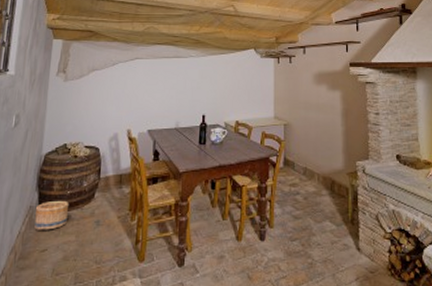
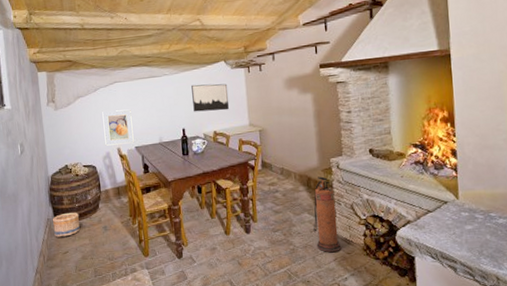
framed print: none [114,88,149,126] -> present [102,109,134,146]
wall art: none [217,69,255,100] -> present [191,83,229,112]
fire extinguisher: none [335,180,365,269] -> present [313,176,342,252]

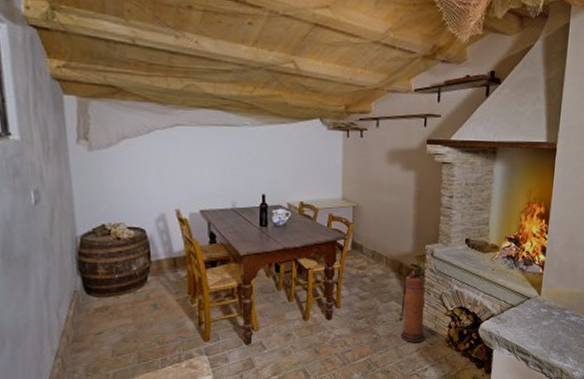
basket: present [52,212,80,237] -> none [80,284,120,314]
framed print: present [102,109,134,146] -> none [157,161,199,206]
wall art: present [191,83,229,112] -> none [277,142,322,179]

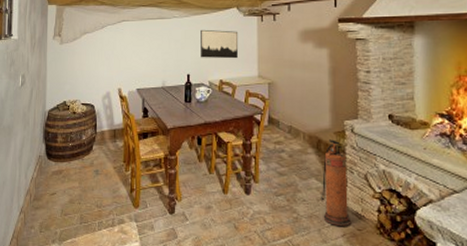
wall art: none [277,142,322,179] -> present [201,29,239,59]

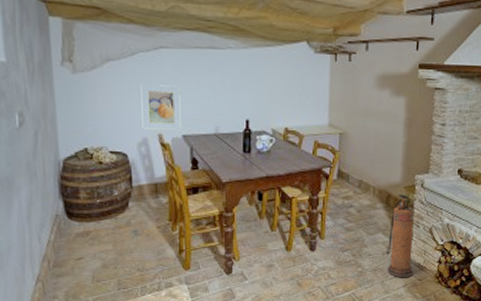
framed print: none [106,49,136,85] -> present [140,84,181,130]
wall art: present [201,29,239,59] -> none [262,65,308,104]

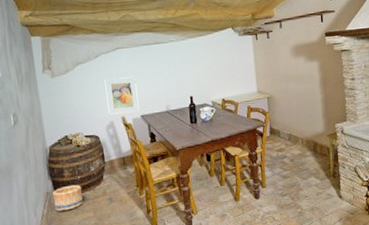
basket: none [62,209,101,239] -> present [52,184,83,212]
fire extinguisher: present [386,194,415,277] -> none [319,141,346,213]

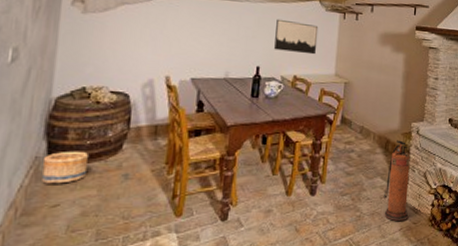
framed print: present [104,76,140,115] -> none [149,28,194,73]
wall art: none [199,51,238,80] -> present [274,19,319,55]
fire extinguisher: none [319,141,346,213] -> present [384,140,411,221]

